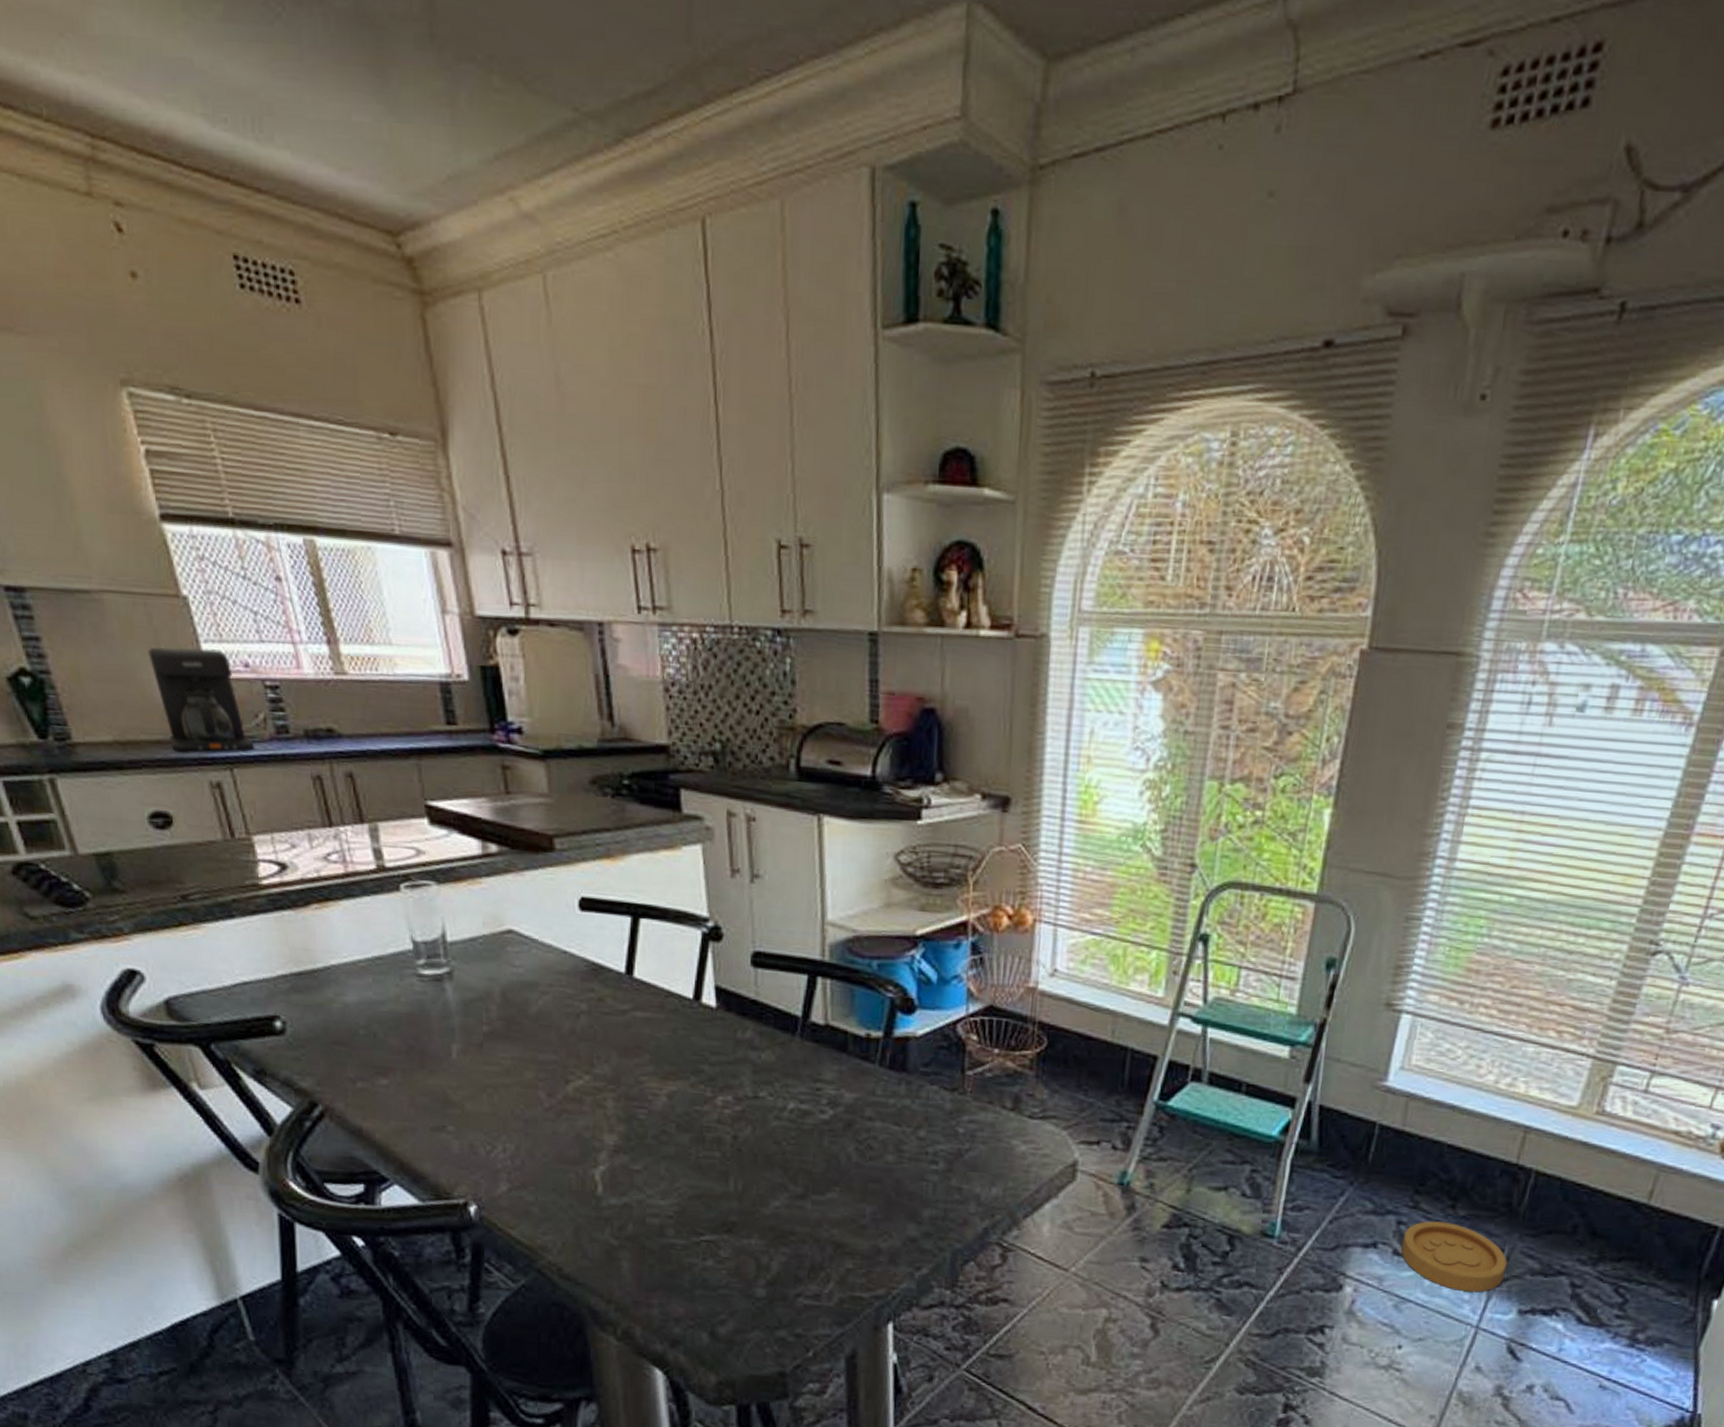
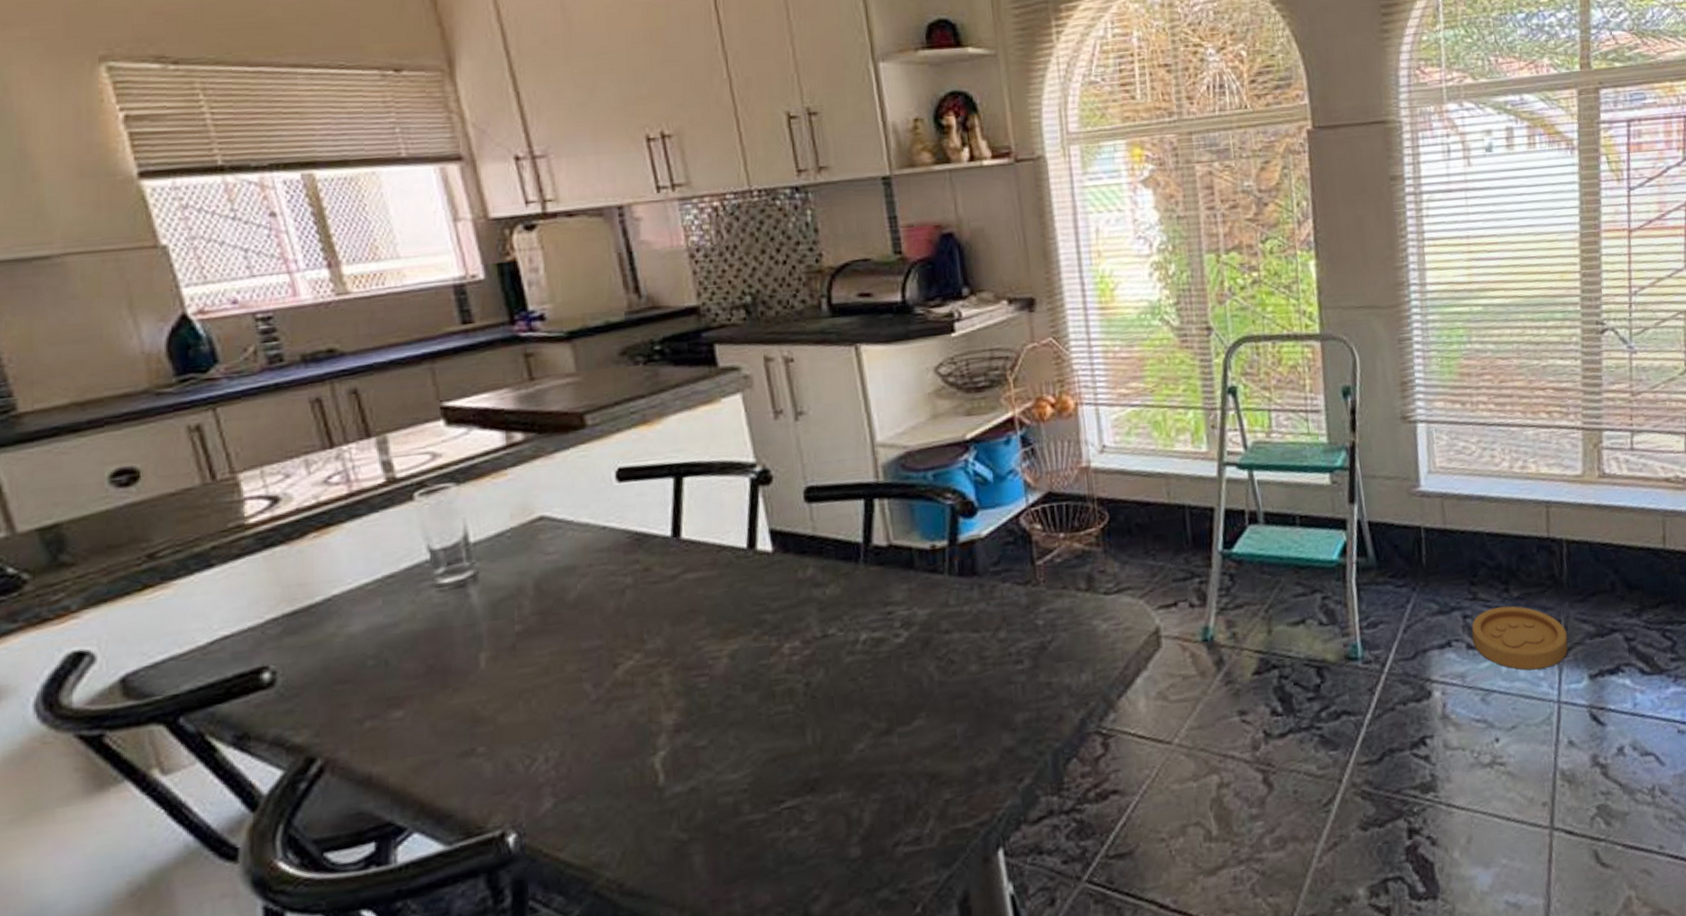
coffee maker: present [148,647,255,755] -> none [118,291,242,404]

